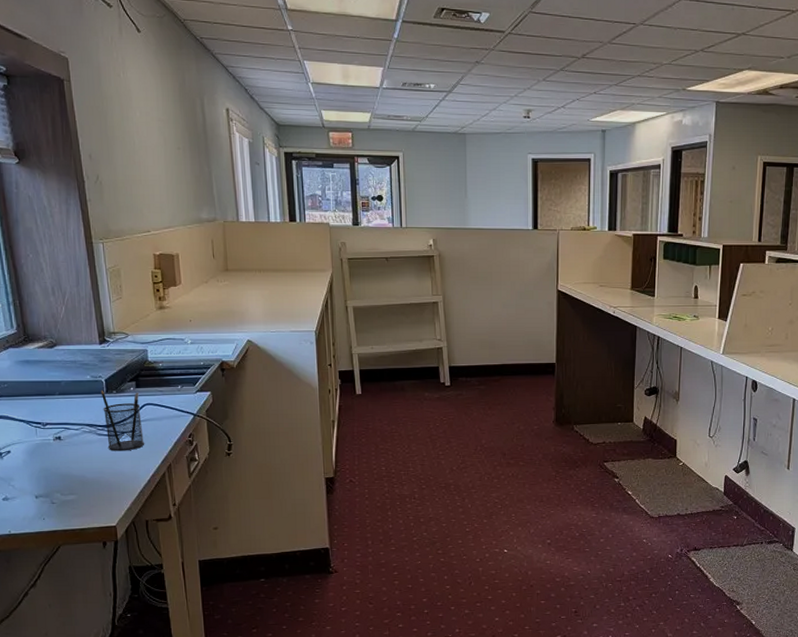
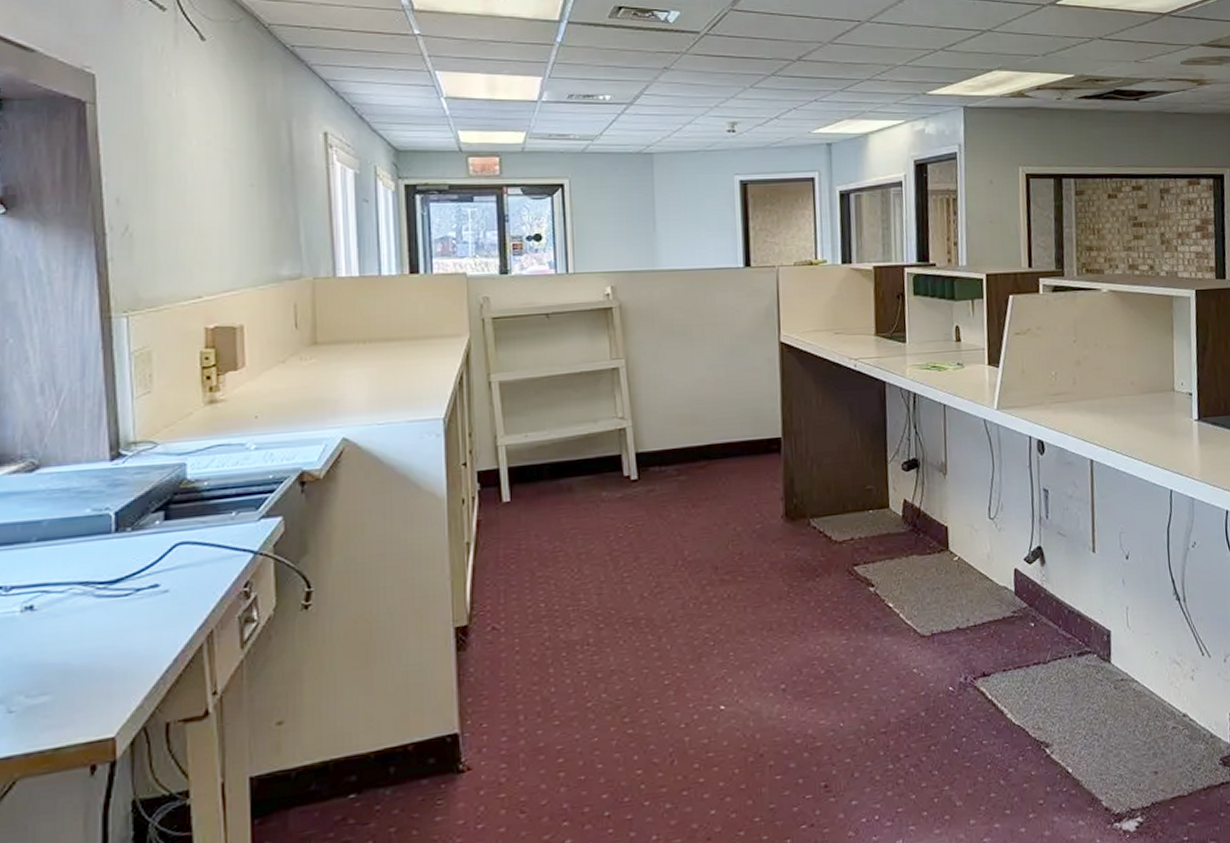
pencil holder: present [100,389,145,451] -> none [106,526,173,620]

